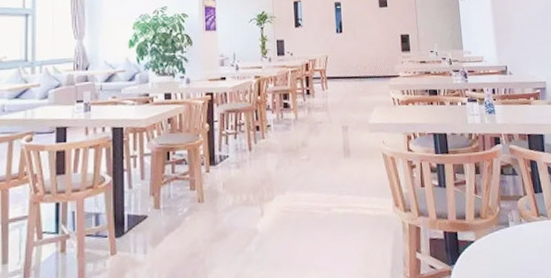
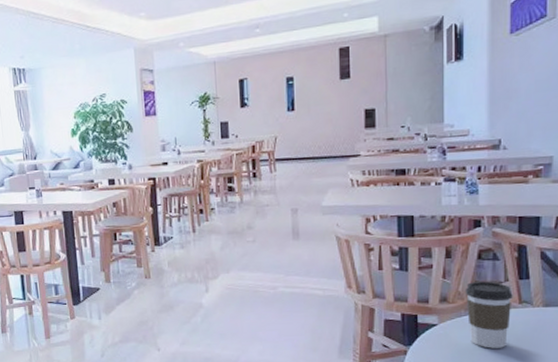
coffee cup: none [493,195,533,263] -> present [465,281,513,348]

